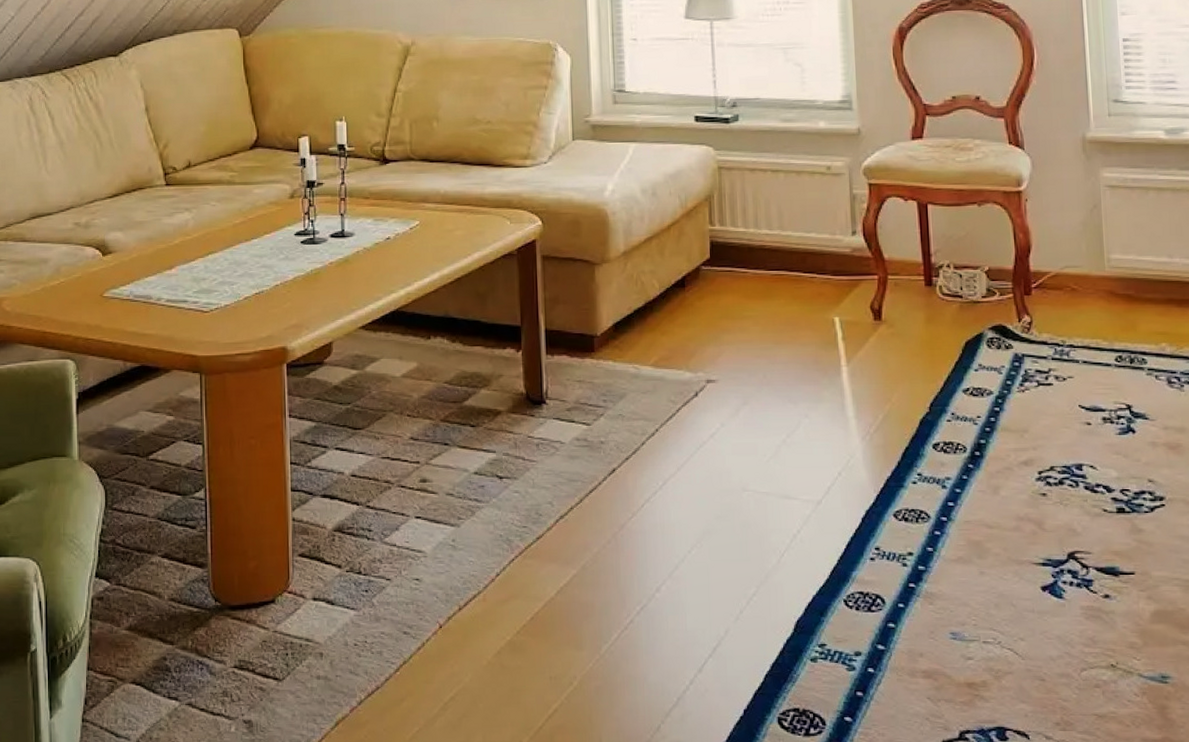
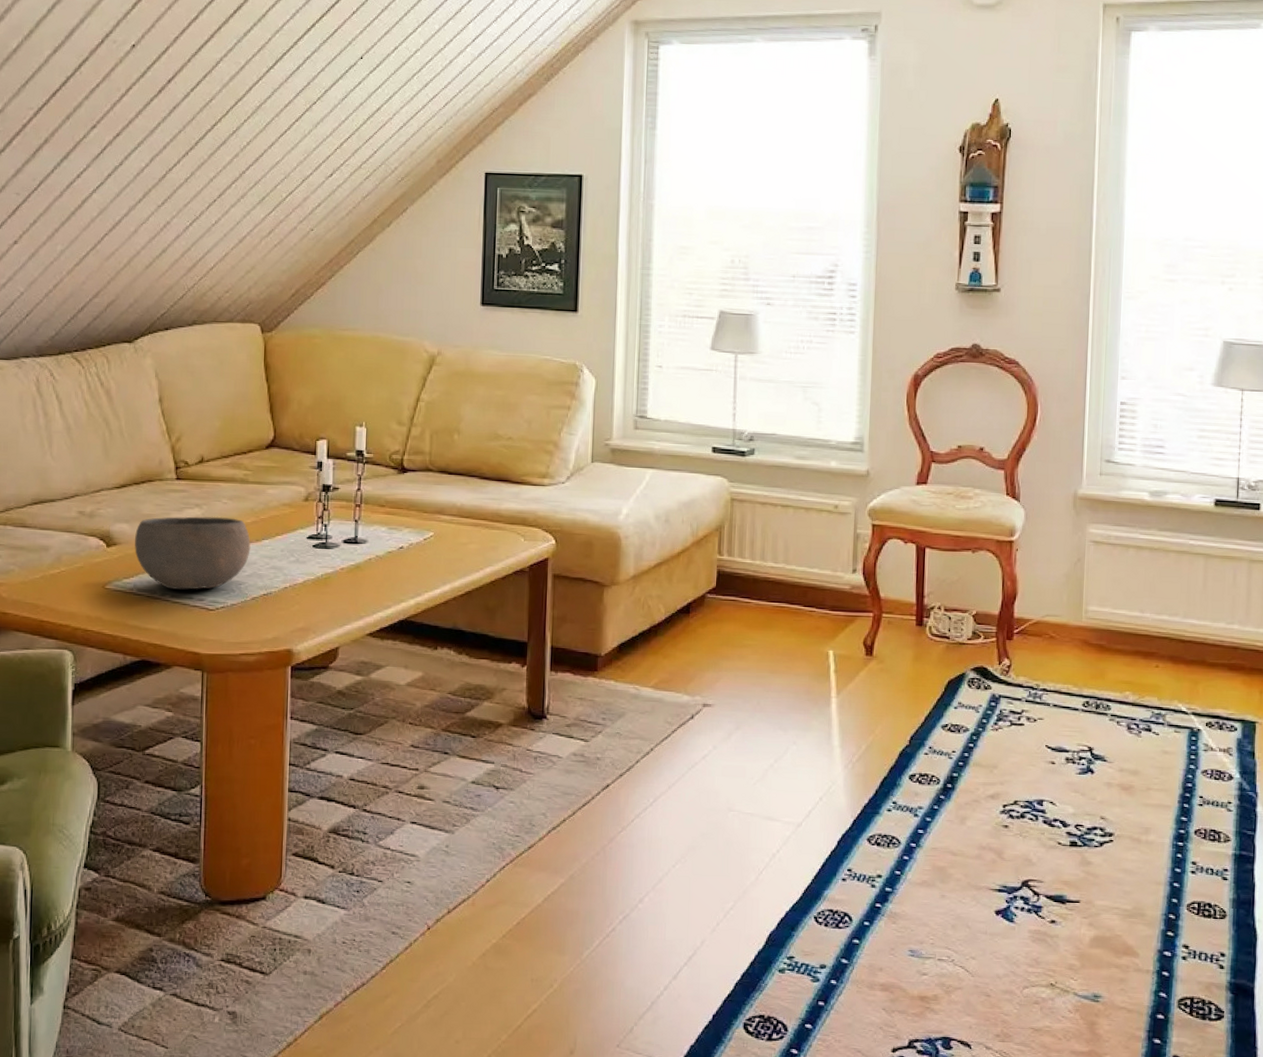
bowl: none [129,219,241,294] -> present [135,516,251,590]

